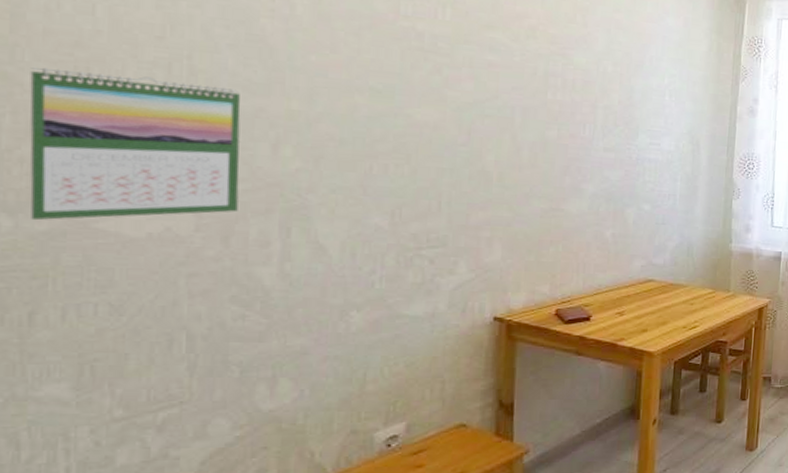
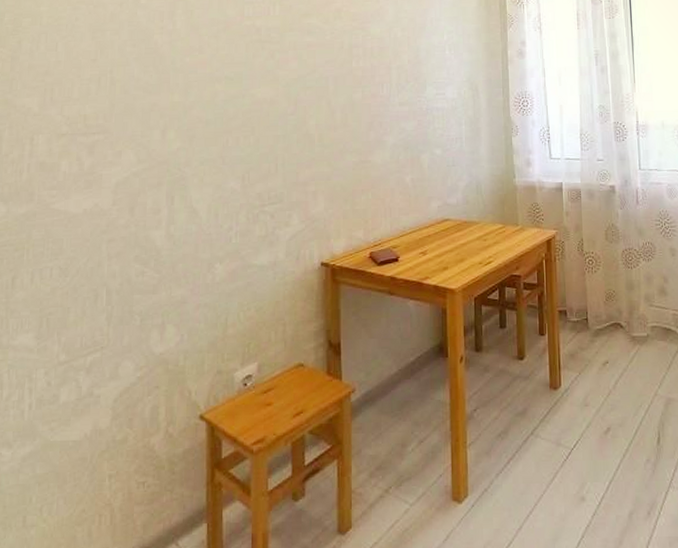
calendar: present [29,67,241,221] -> none [16,90,142,206]

